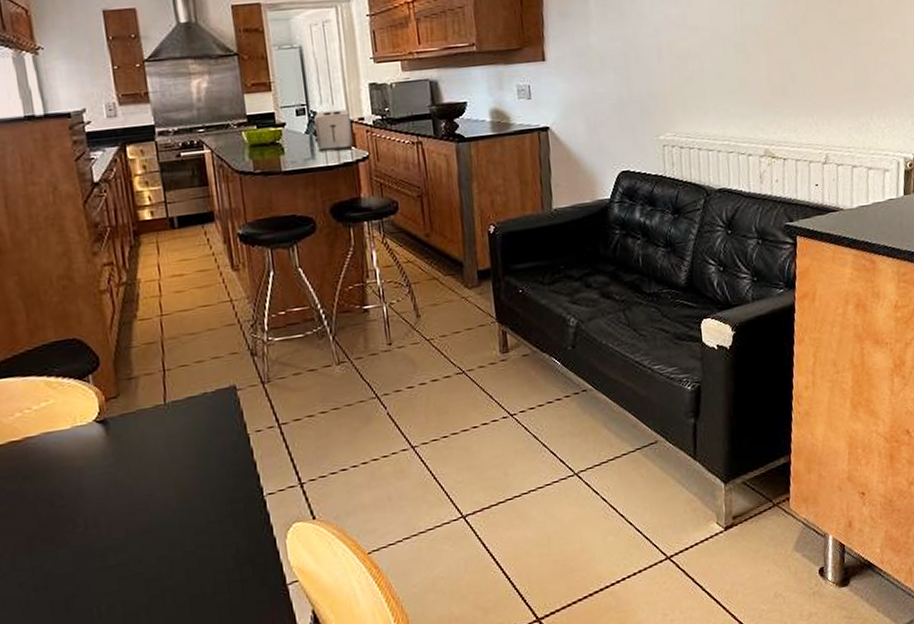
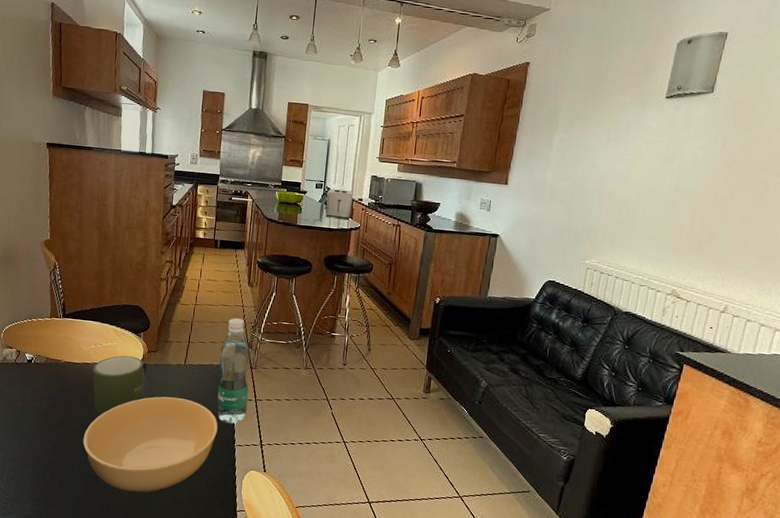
mug: none [25,412,113,514] -> present [93,355,144,417]
bowl: none [33,451,235,609] -> present [83,396,218,493]
bottle: none [211,318,271,469] -> present [217,317,251,424]

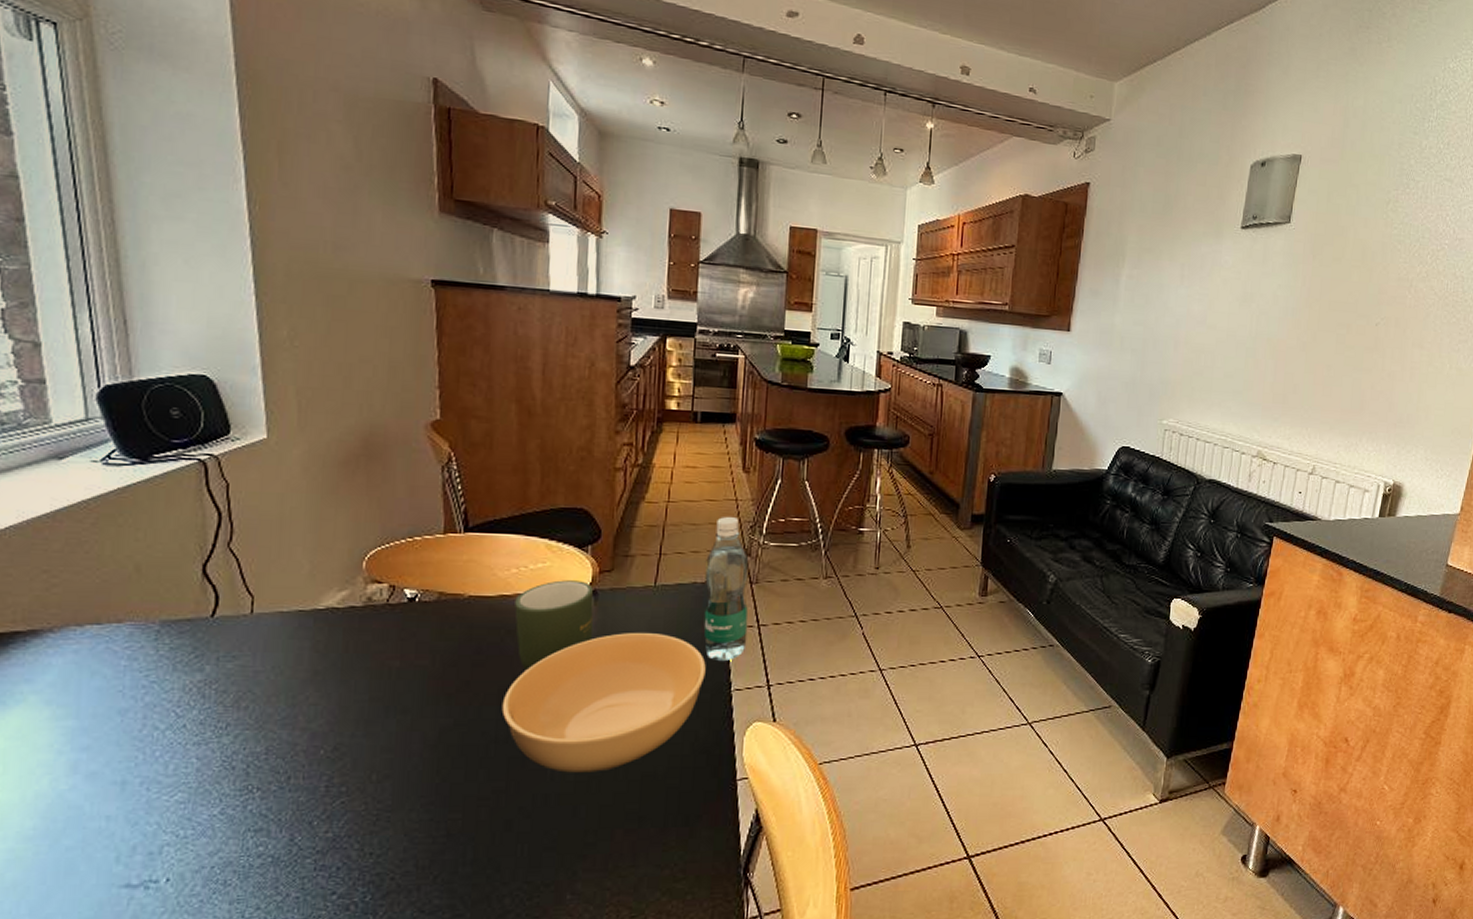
toaster: present [324,189,353,219] -> none [842,339,880,379]

